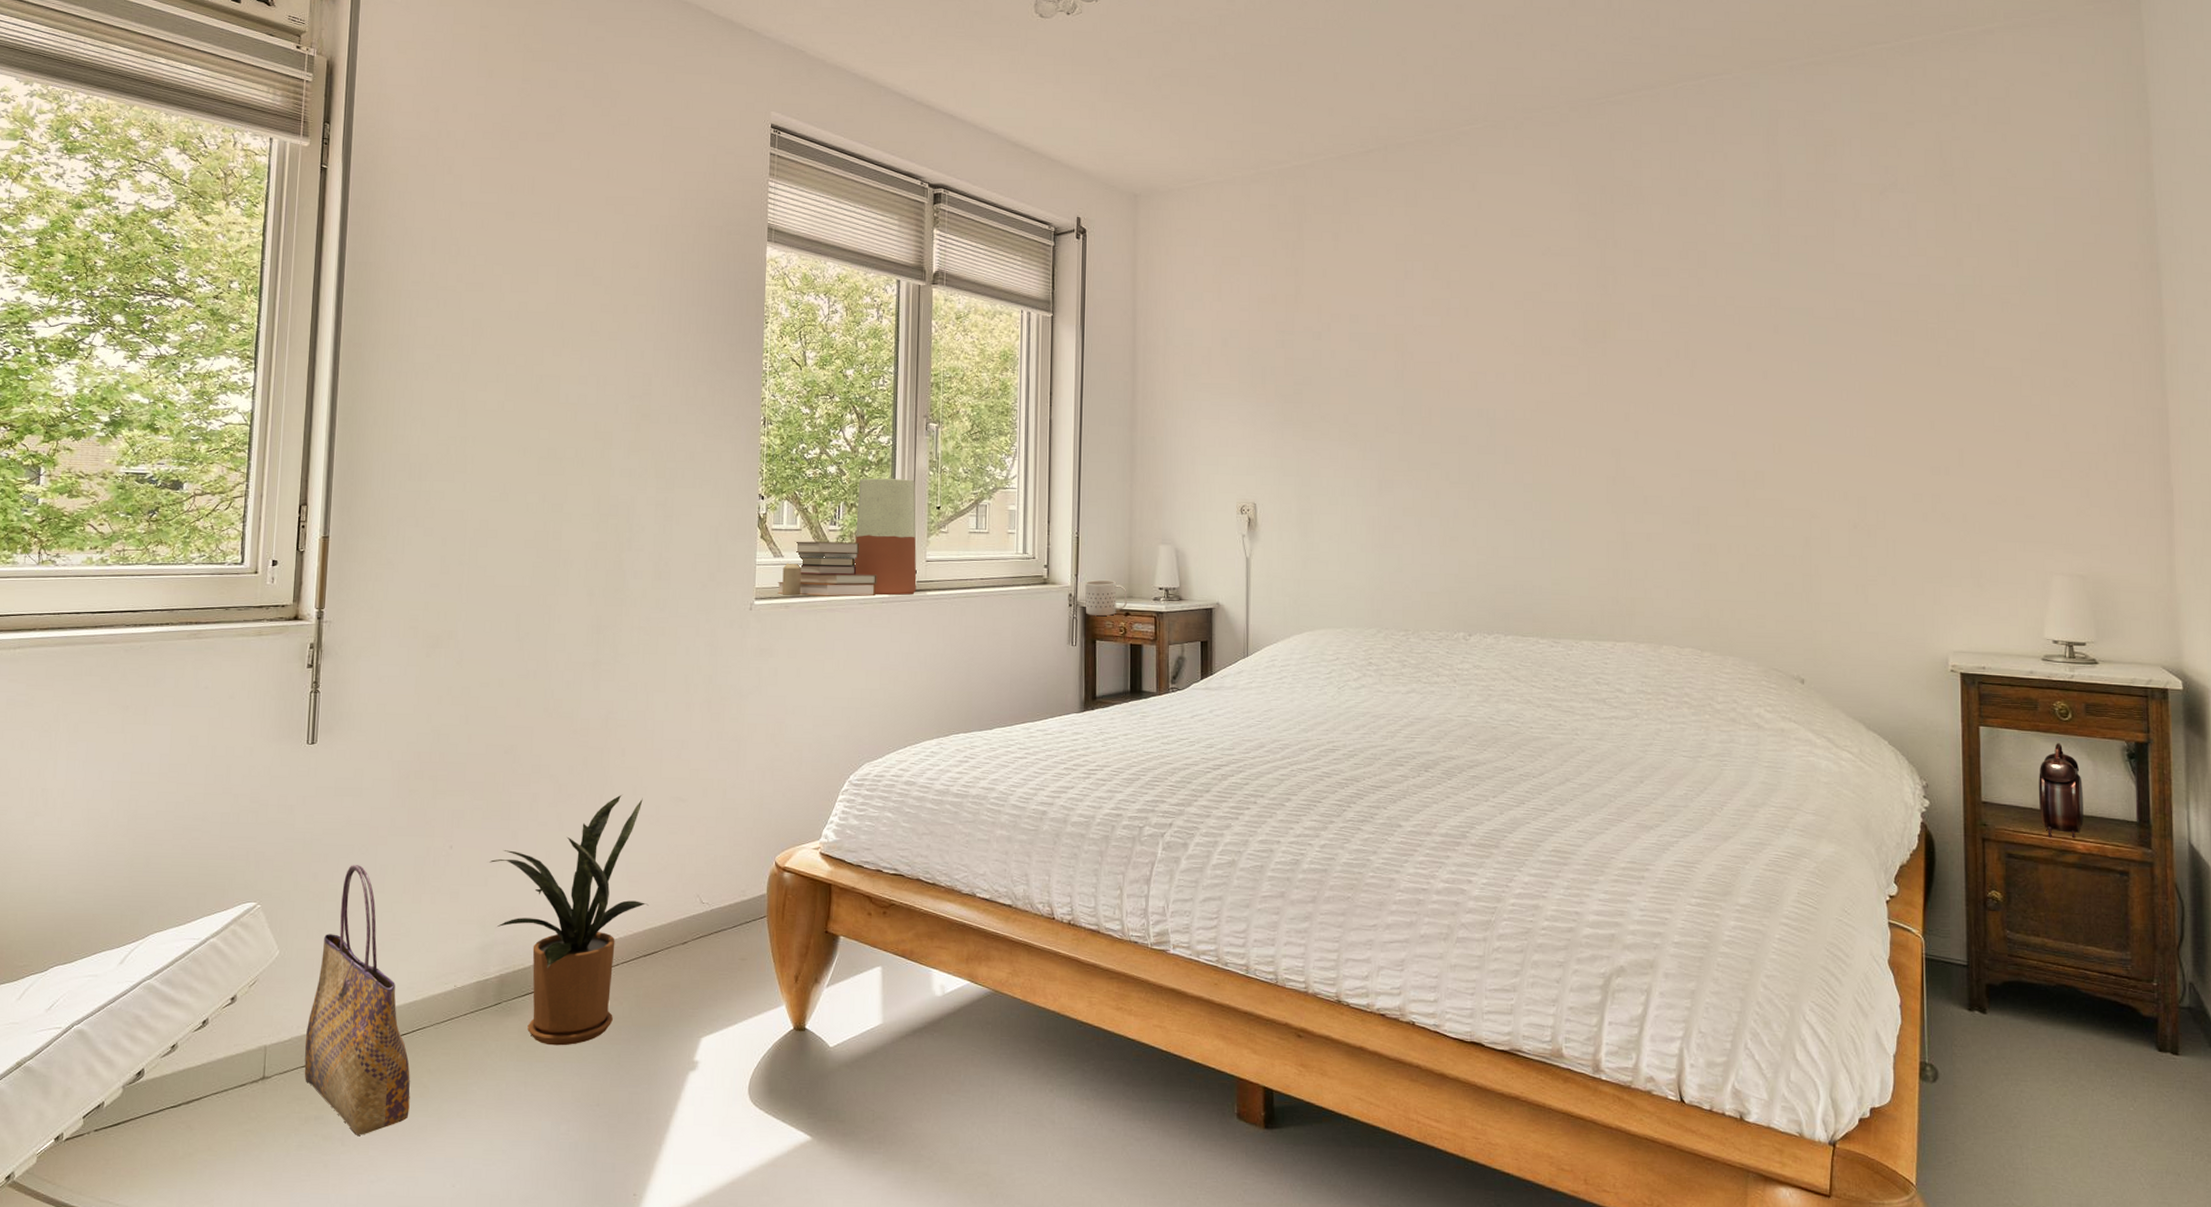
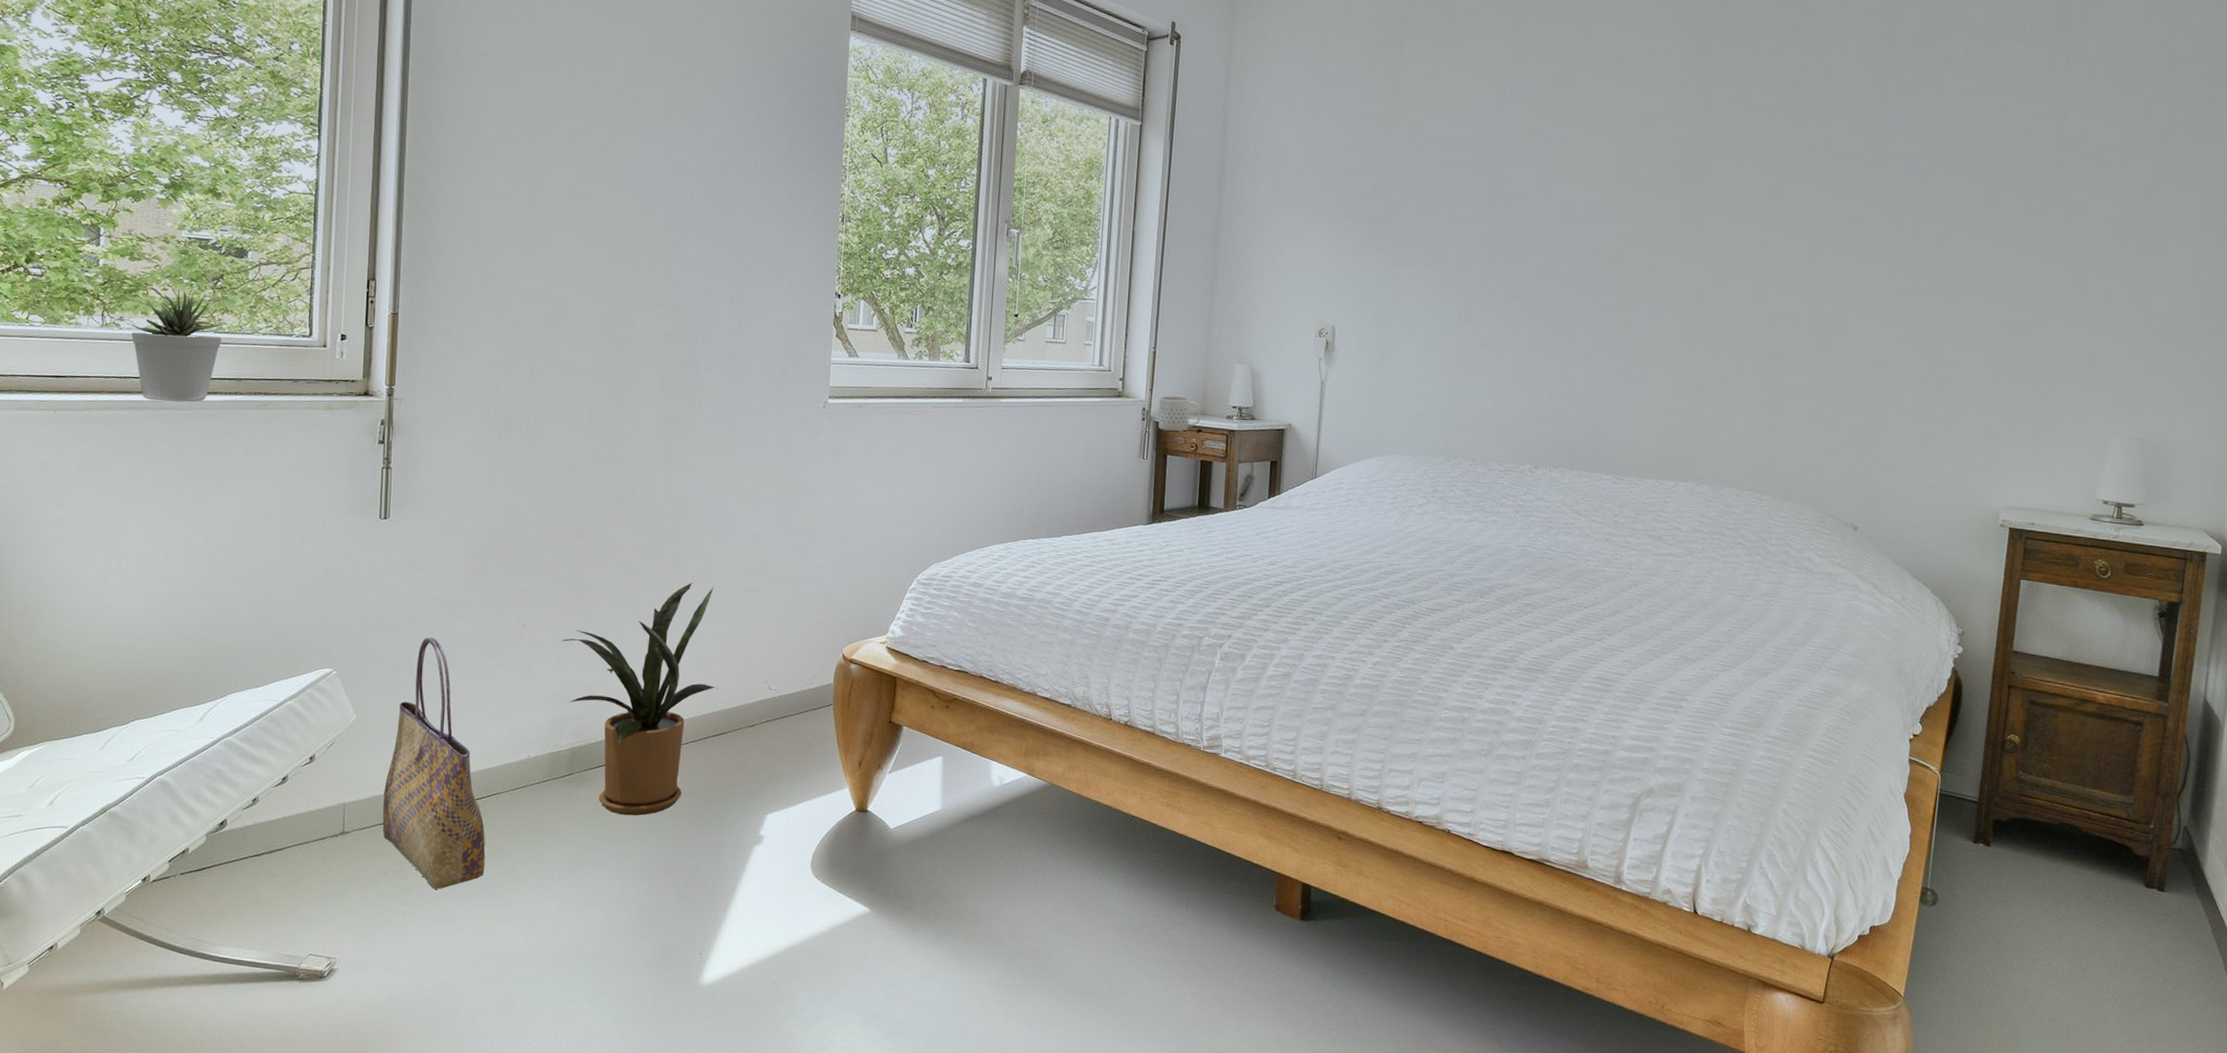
potted plant: none [67,524,157,636] -> present [131,289,223,402]
books: present [777,541,877,597] -> none [851,341,952,401]
candle: present [782,563,801,596] -> none [856,363,876,396]
vase: present [853,478,917,596] -> none [928,281,994,402]
alarm clock: present [2039,743,2084,839] -> none [2066,599,2112,690]

